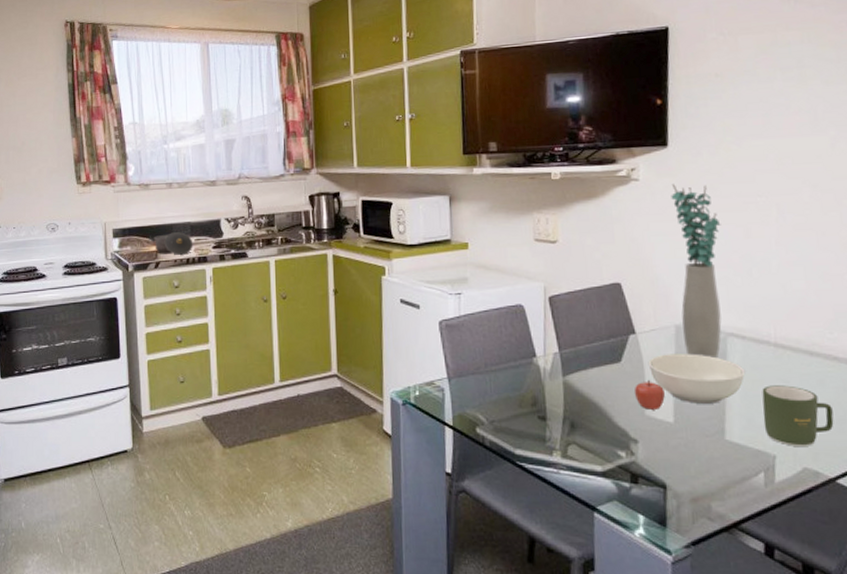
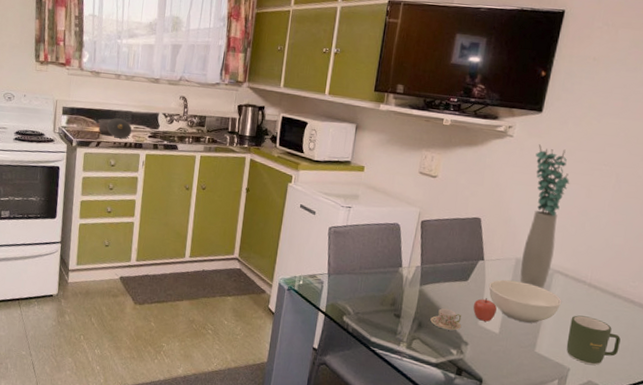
teacup: none [584,401,626,427] -> present [430,308,462,331]

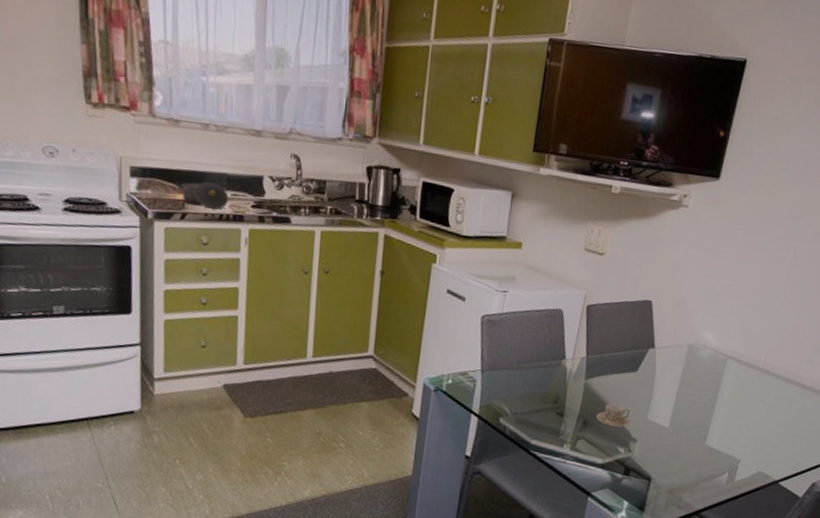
fruit: present [473,298,497,322] -> none [642,390,667,415]
bowl: present [488,279,562,323] -> none [659,368,735,414]
vase: present [519,144,570,289] -> none [691,216,746,377]
mug: present [566,315,621,365] -> none [737,403,791,455]

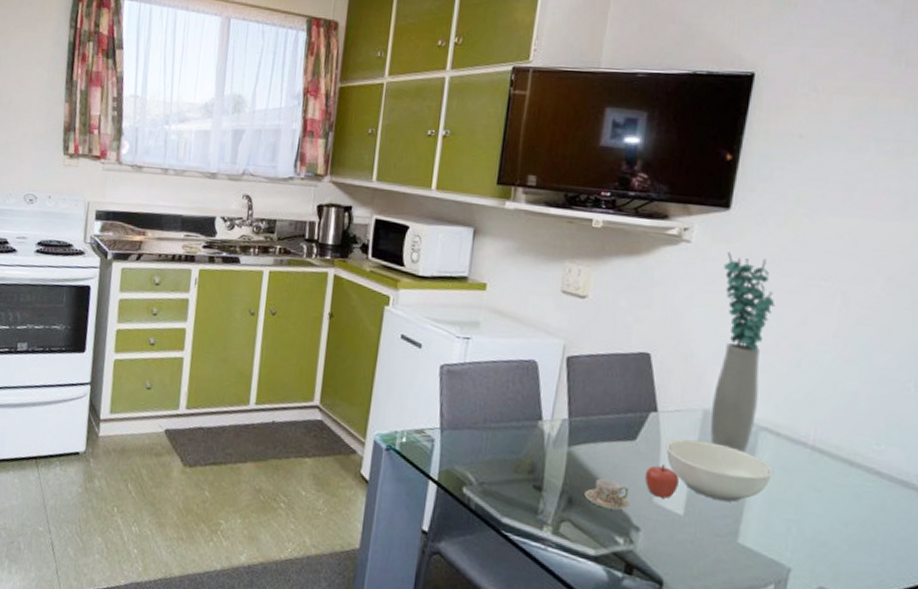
cooking pot: present [176,182,229,210] -> none [135,223,182,250]
fruit: none [642,390,667,415] -> present [644,465,679,499]
bowl: none [659,368,735,414] -> present [665,438,774,502]
vase: none [691,216,746,377] -> present [710,252,776,453]

